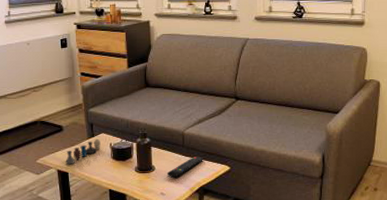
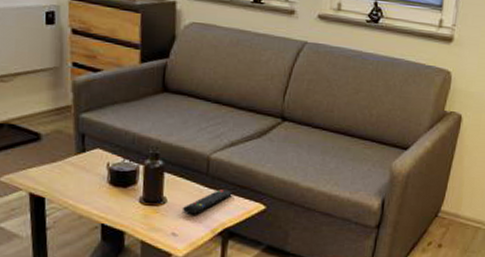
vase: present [65,138,101,164] -> none [41,155,94,186]

